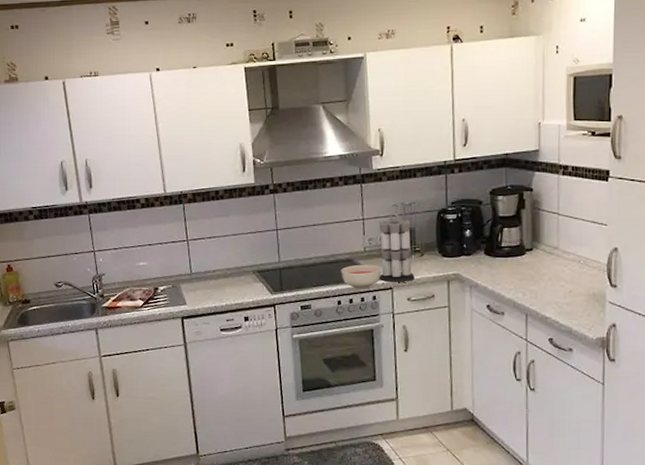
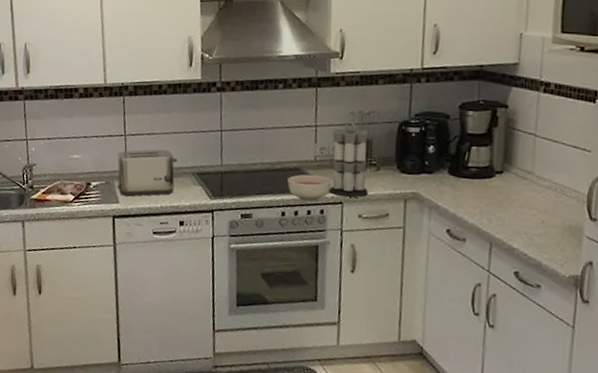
toaster: none [181,251,239,298] -> present [117,149,178,197]

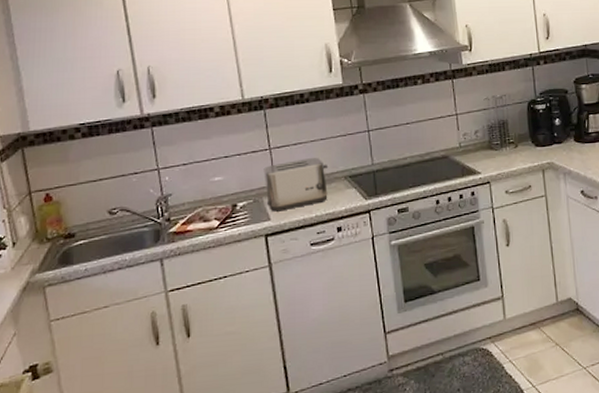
bowl: present [287,174,332,202] -> none [437,159,478,187]
spice rack: present [328,121,368,198] -> none [472,106,511,177]

